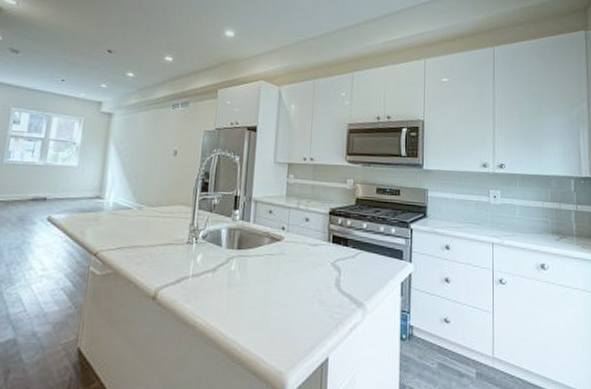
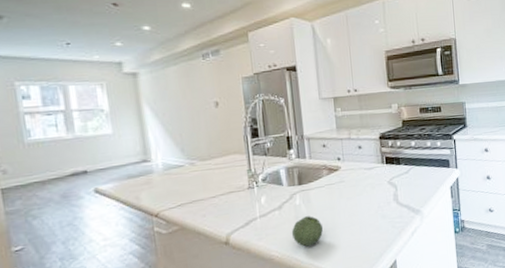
fruit: none [220,285,255,320] -> present [291,216,324,247]

